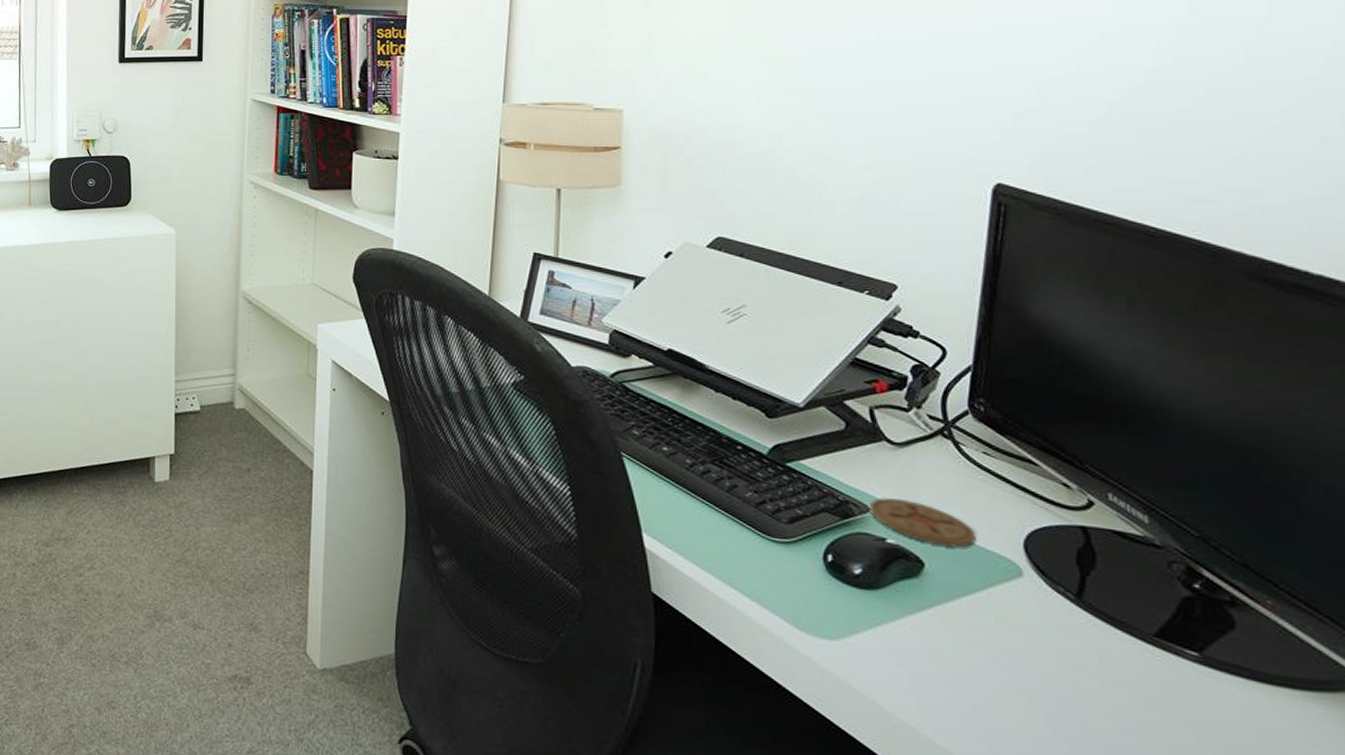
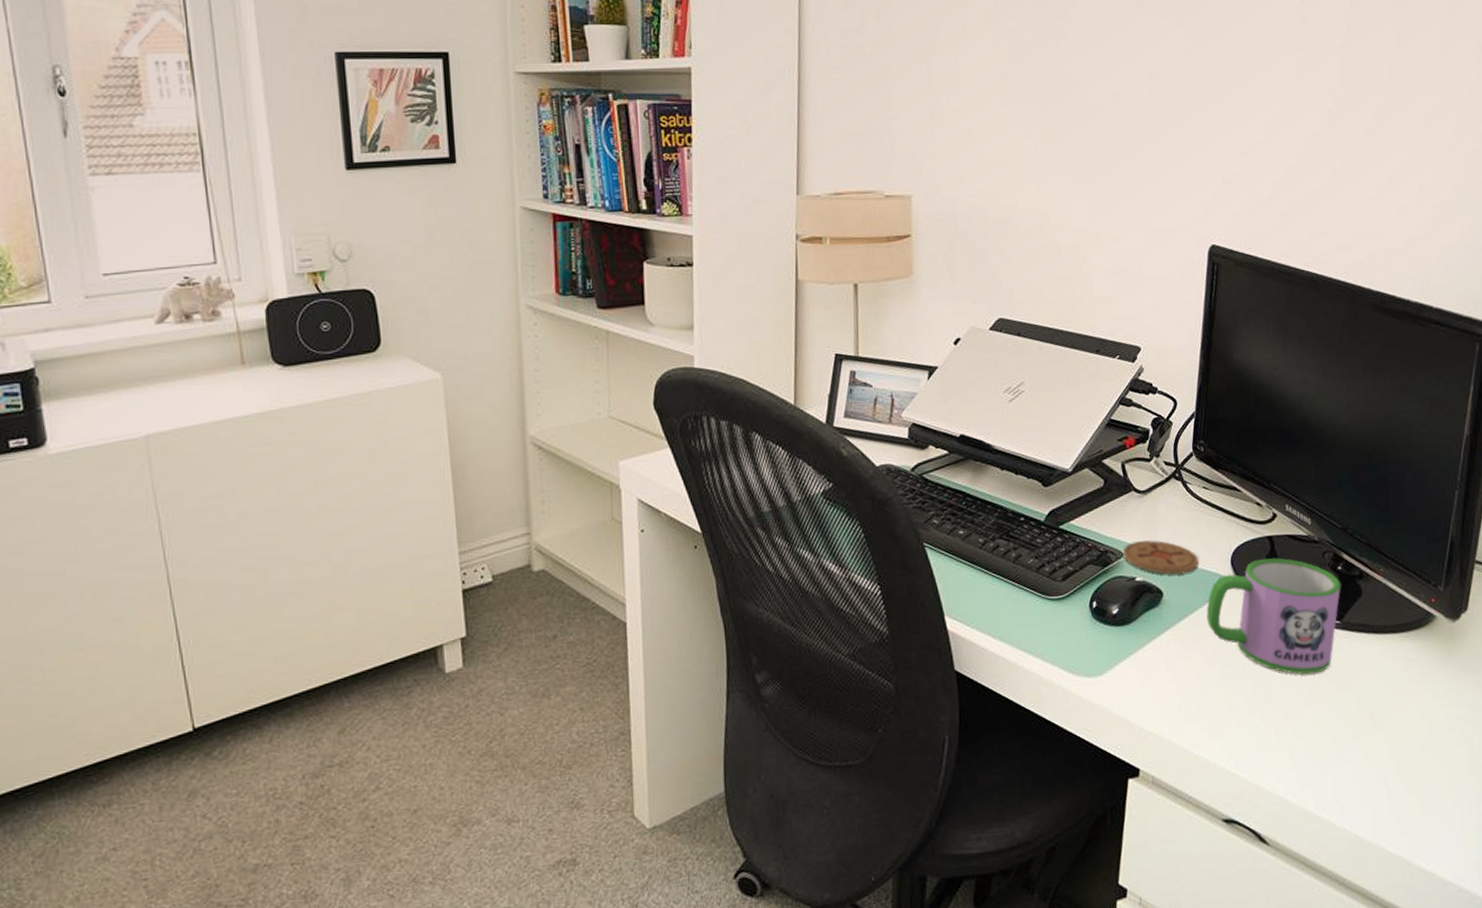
mug: none [987,551,1200,712] -> present [1206,558,1341,675]

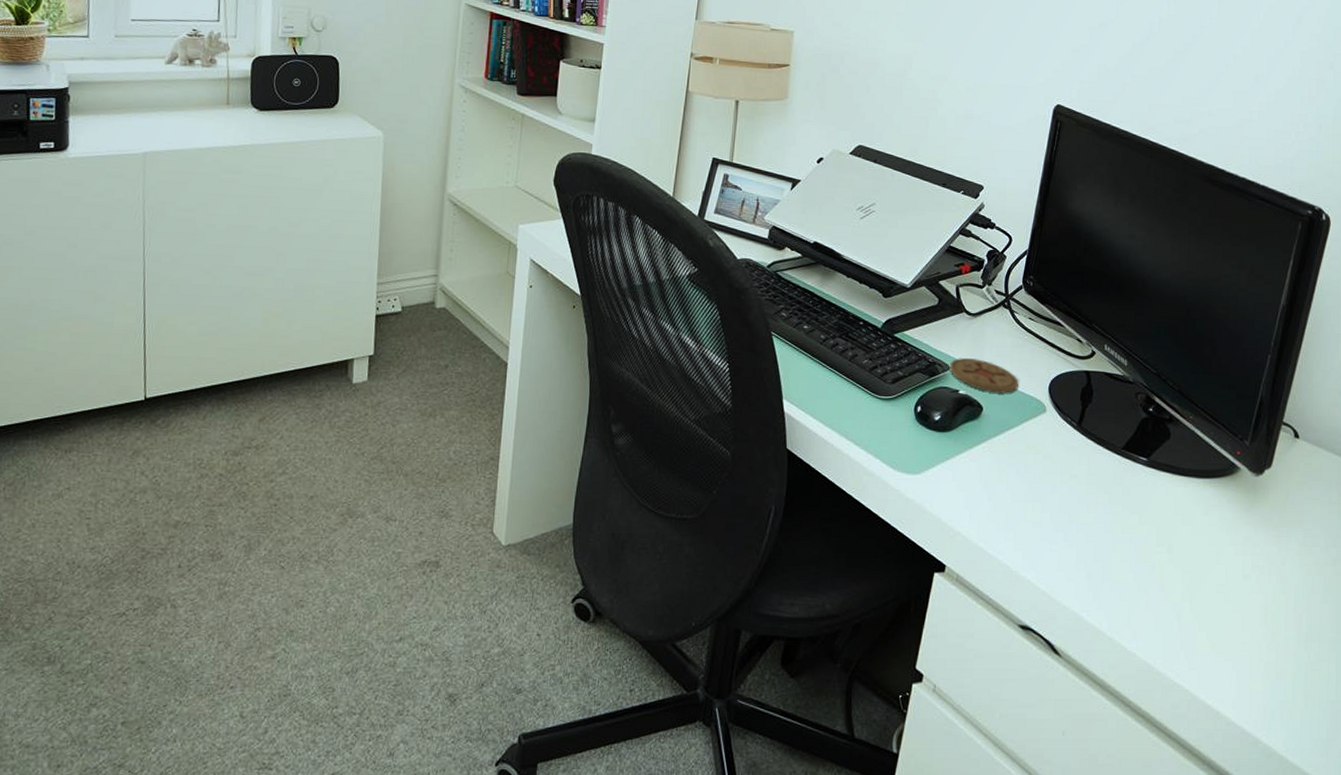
mug: present [1206,558,1341,675] -> none [1021,391,1151,504]

